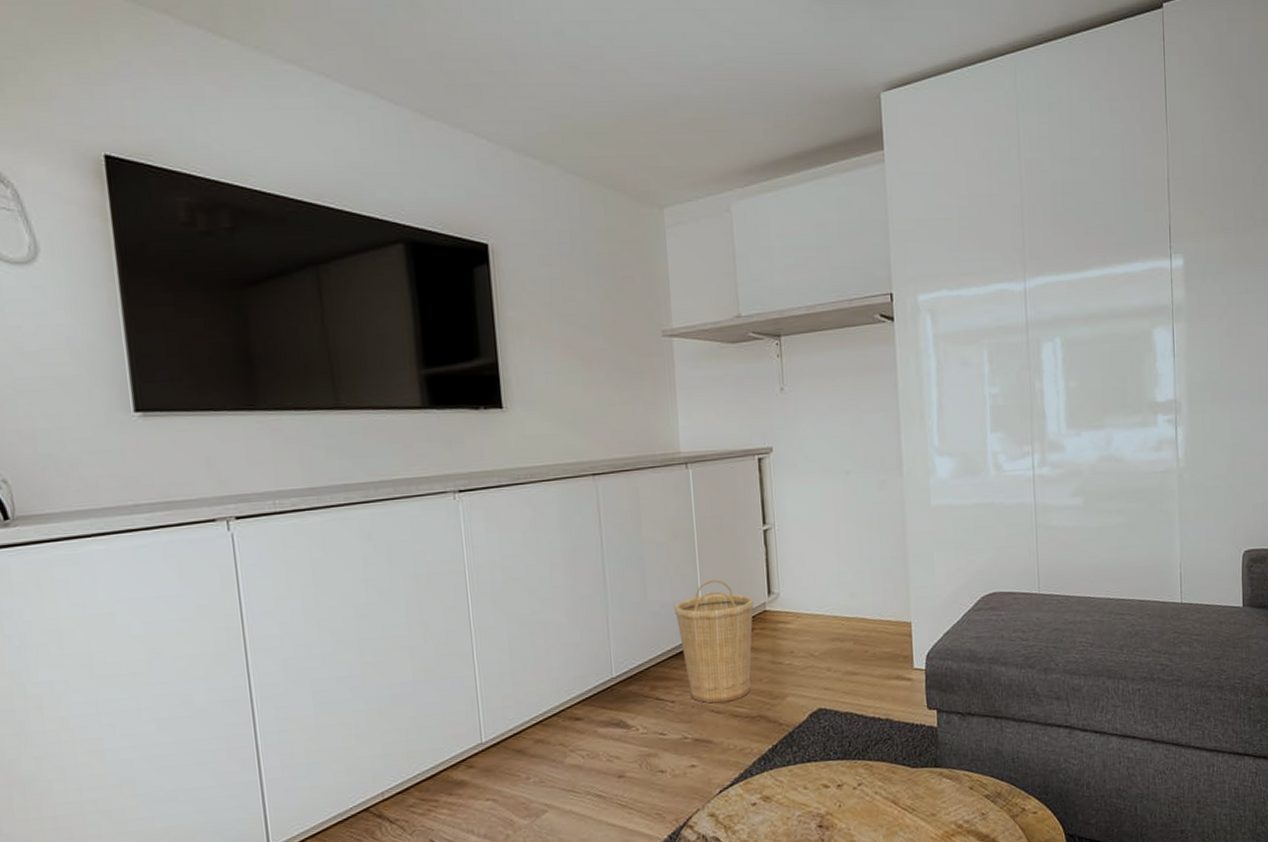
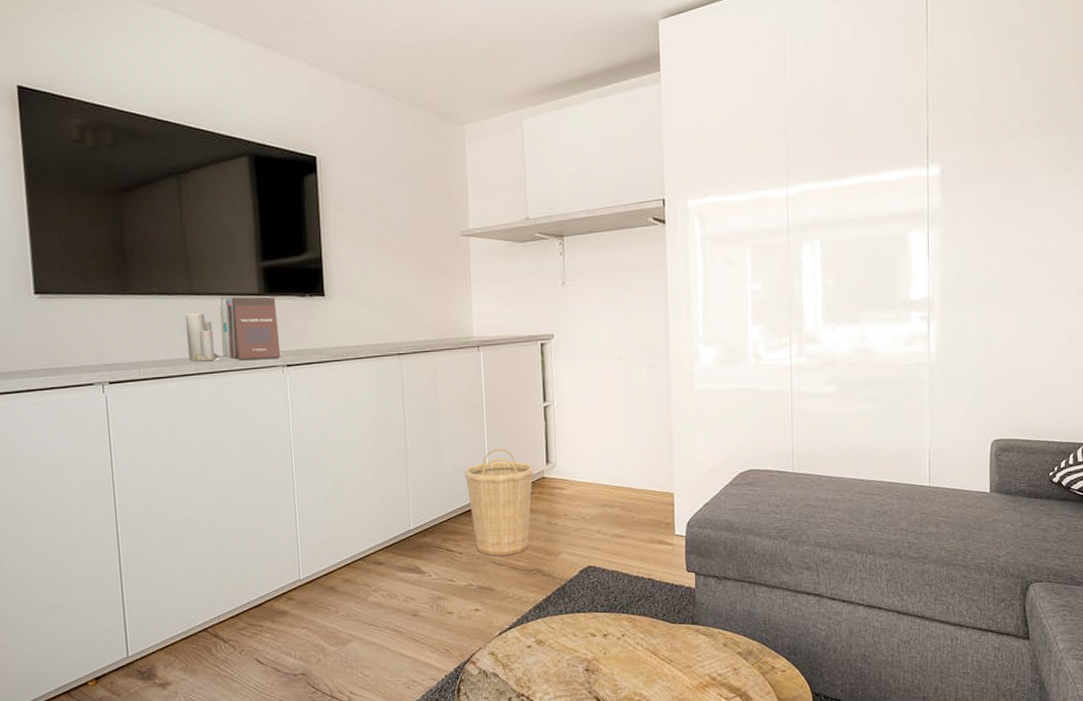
candle: none [331,429,374,489] -> present [186,311,218,362]
books: none [373,410,451,487] -> present [219,296,281,361]

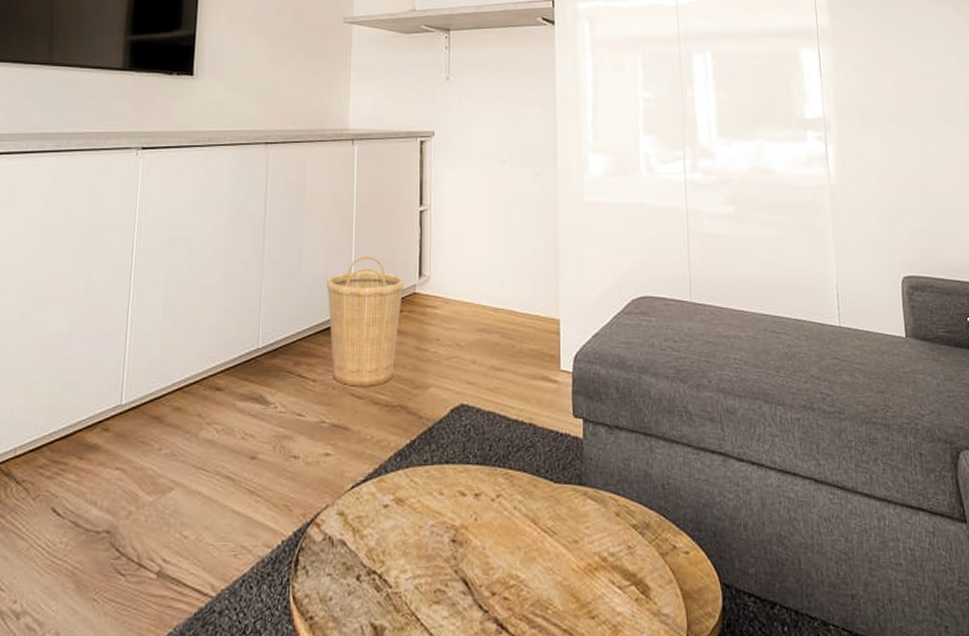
candle: present [186,311,218,362] -> none [34,82,68,138]
books: present [219,296,281,361] -> none [72,69,140,141]

